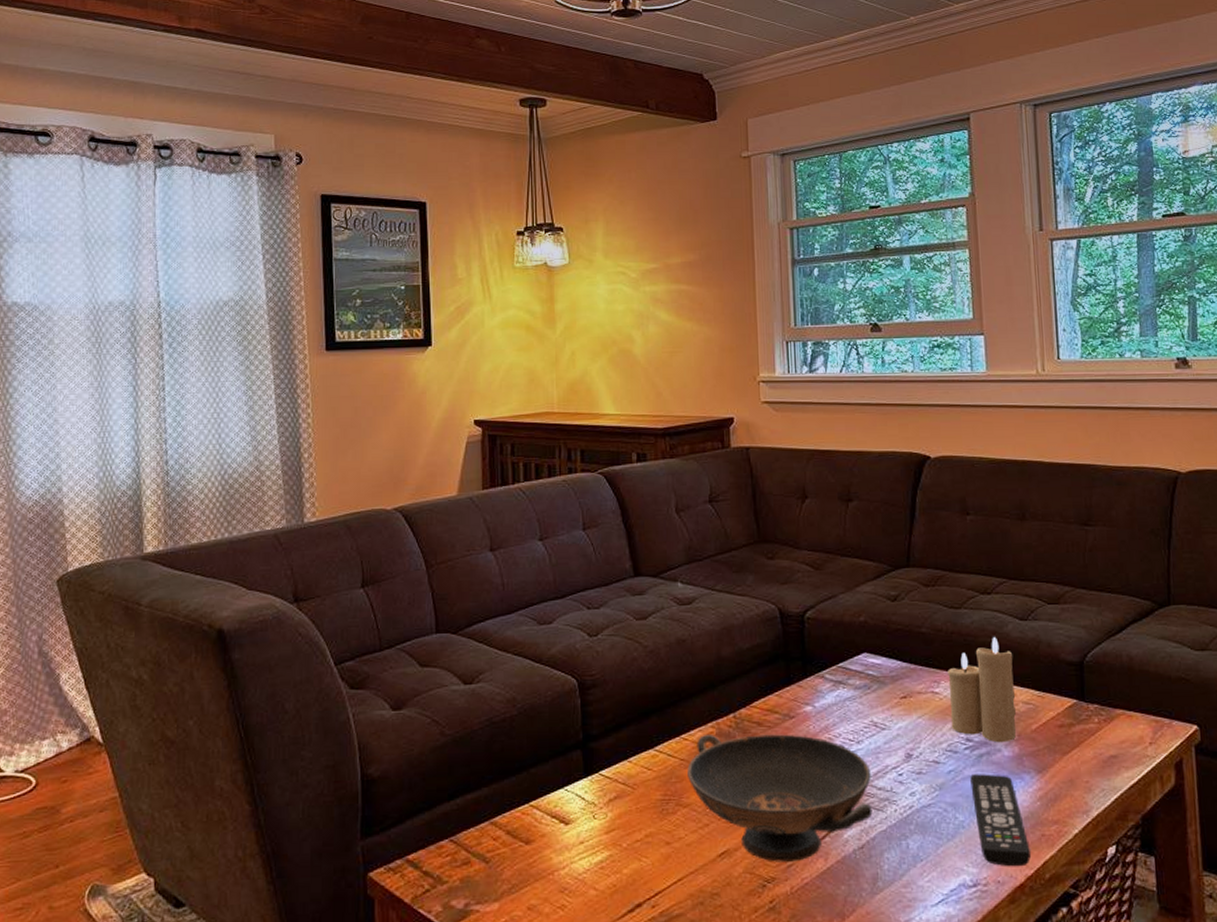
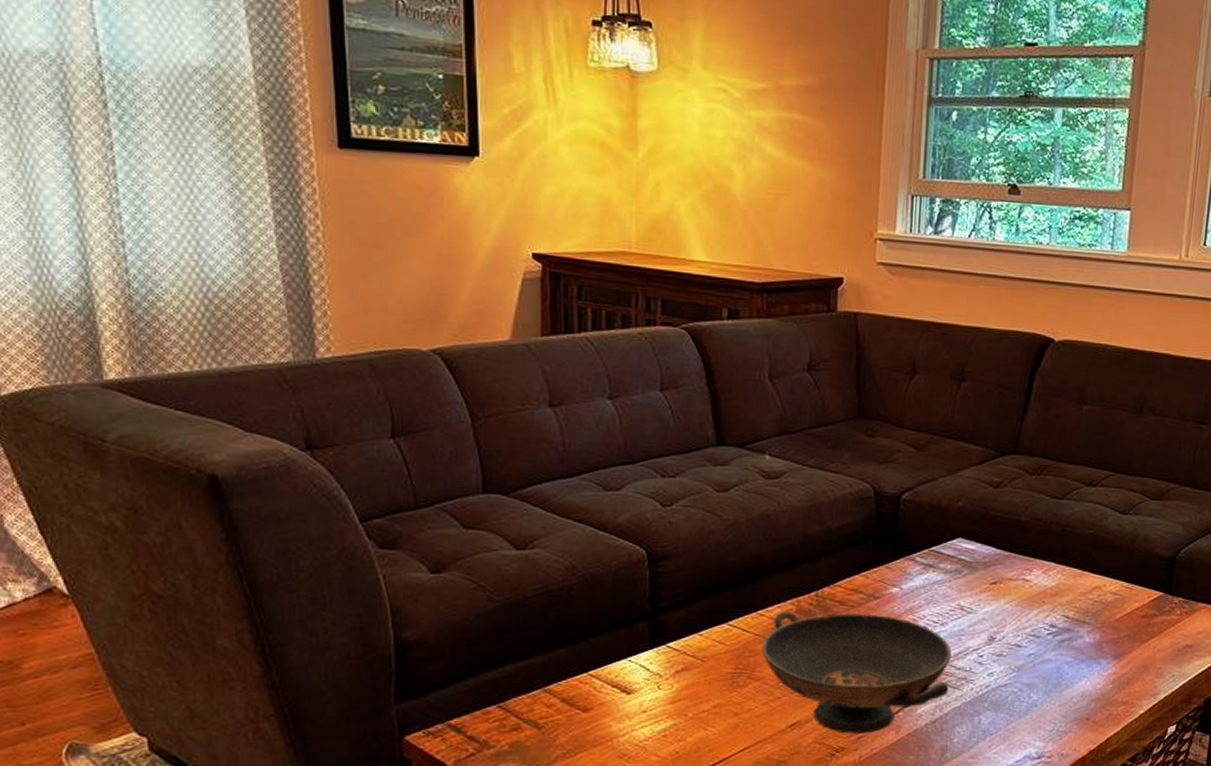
candle: present [948,637,1016,743] -> none [1037,529,1109,630]
remote control: present [970,774,1030,867] -> none [1048,658,1096,742]

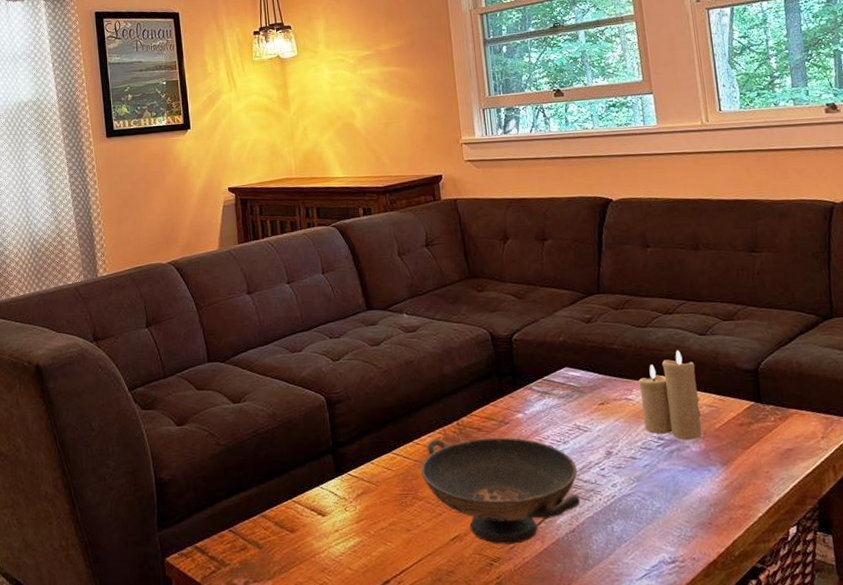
candle: none [1037,529,1109,630] -> present [638,350,702,440]

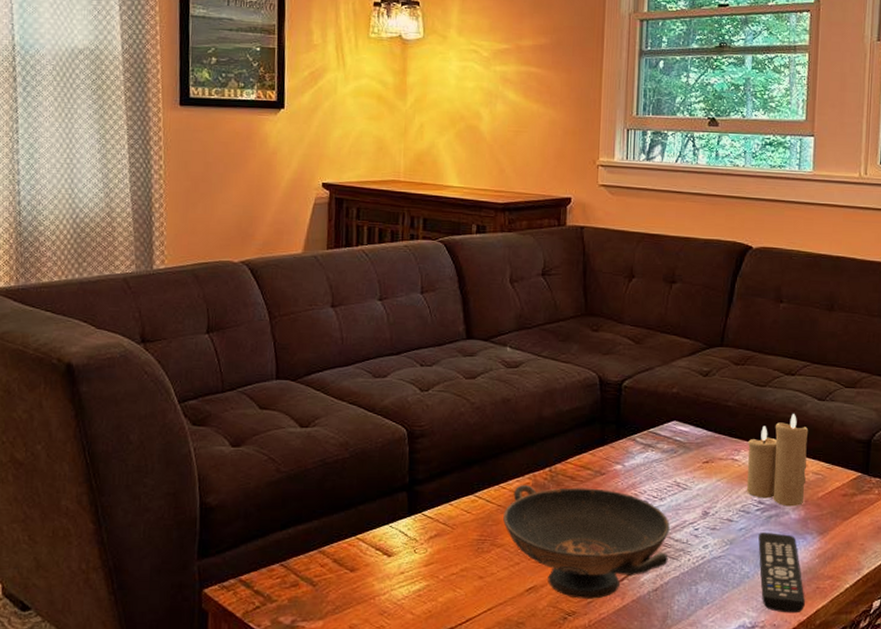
remote control: none [663,467,721,546] -> present [758,532,805,613]

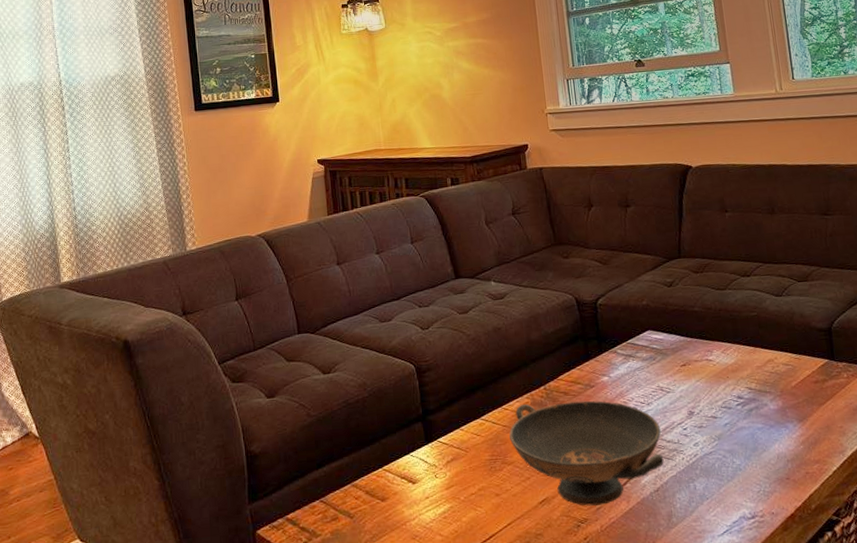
candle: present [746,414,809,507] -> none [718,312,779,399]
remote control: present [758,532,805,613] -> none [743,424,798,501]

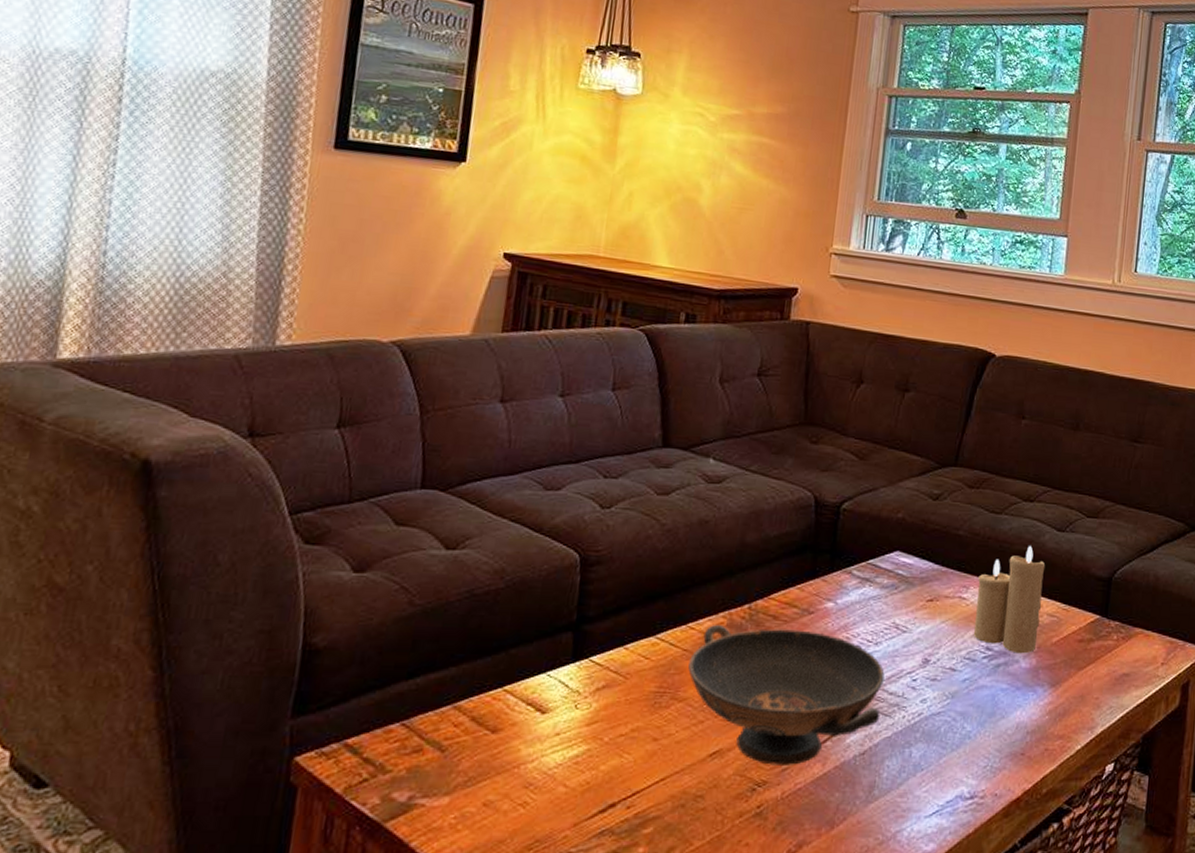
candle: none [718,312,779,399] -> present [973,546,1046,654]

